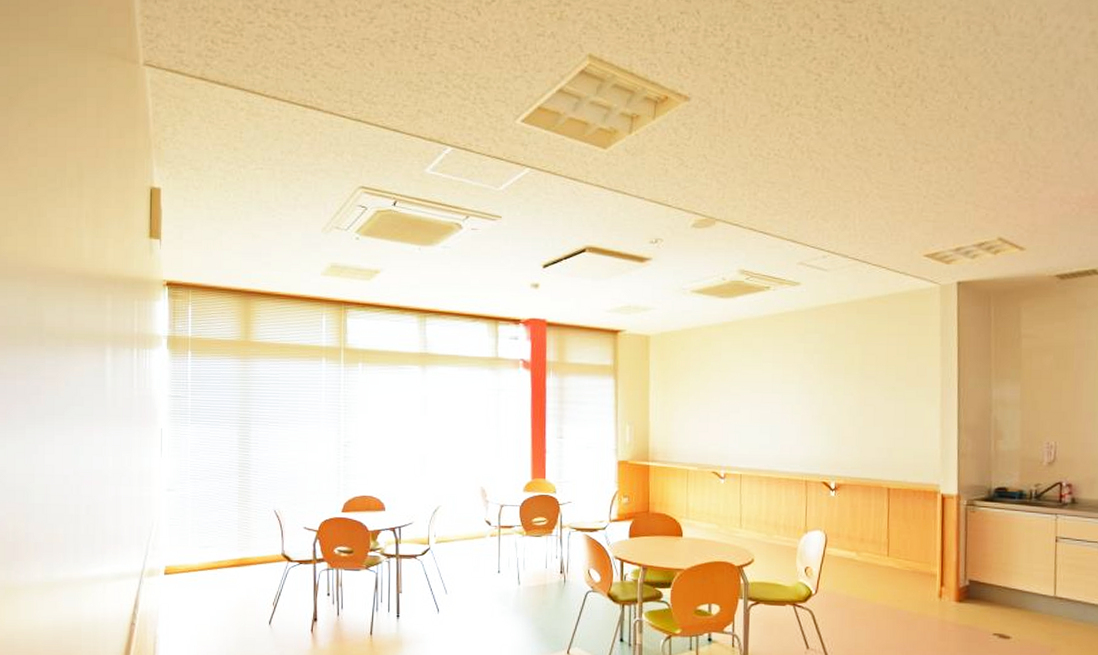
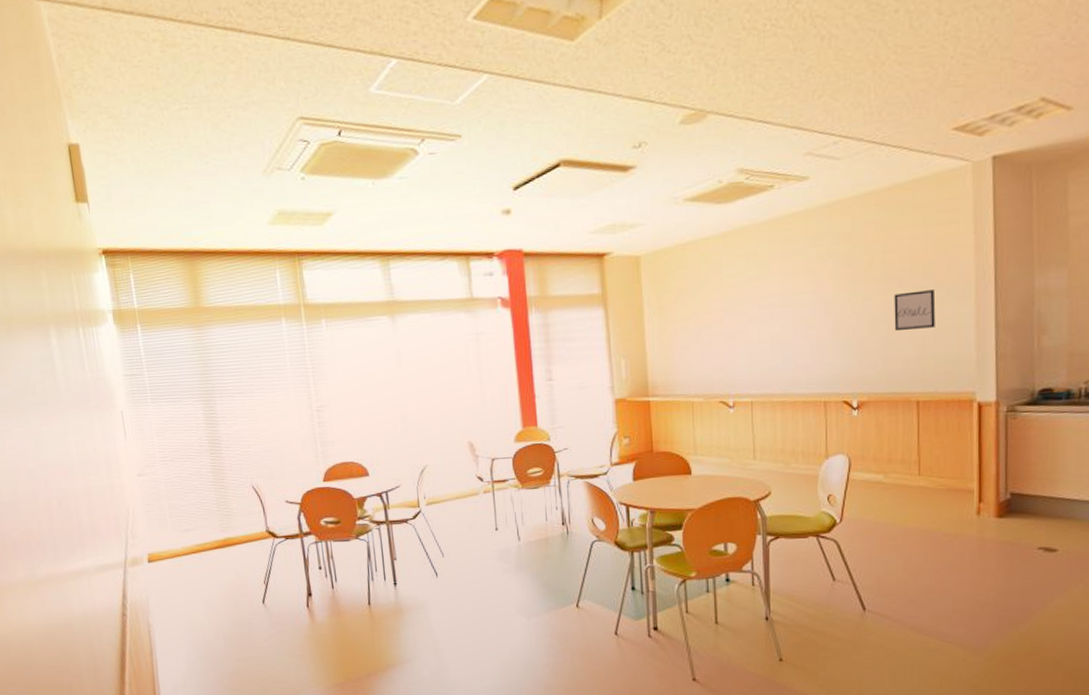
wall art: none [869,390,906,424] -> present [894,290,936,332]

